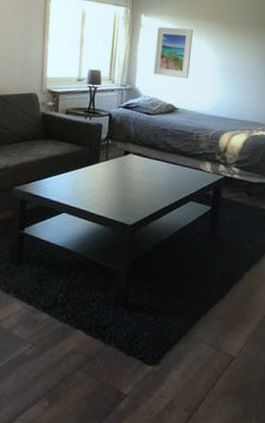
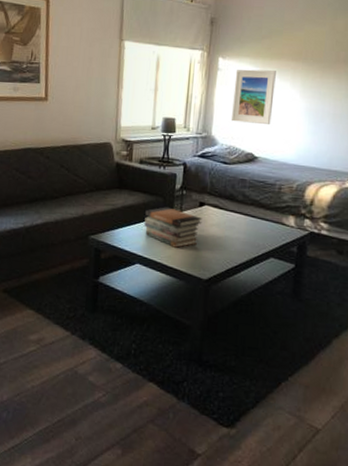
book stack: none [71,156,128,196] -> present [144,207,203,248]

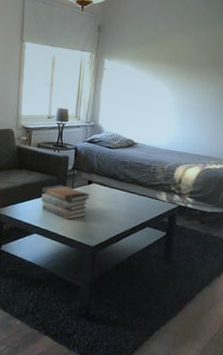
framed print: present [231,69,276,124] -> none [115,69,152,116]

